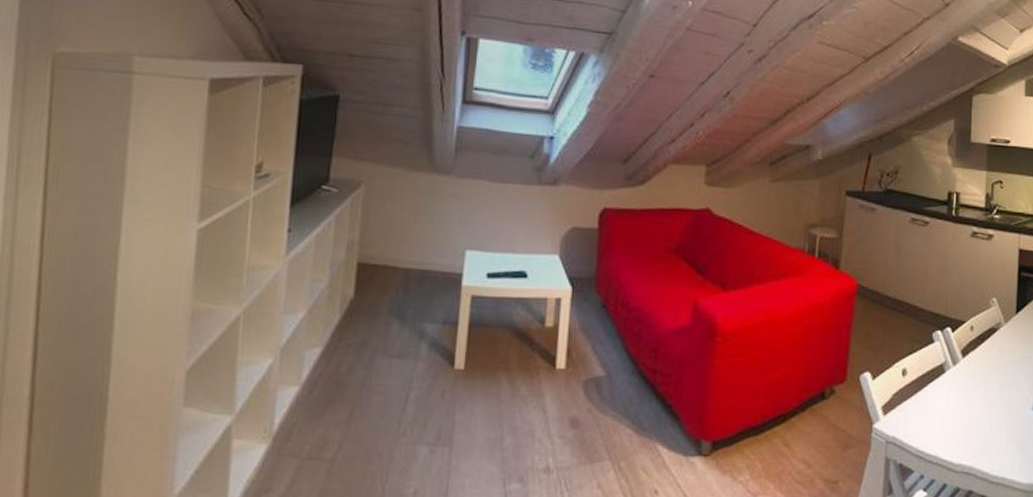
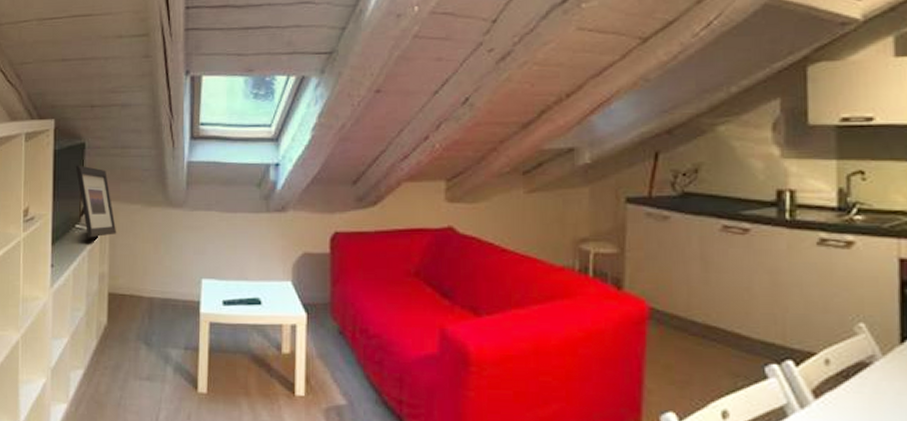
picture frame: none [325,119,372,202] -> present [75,165,117,238]

